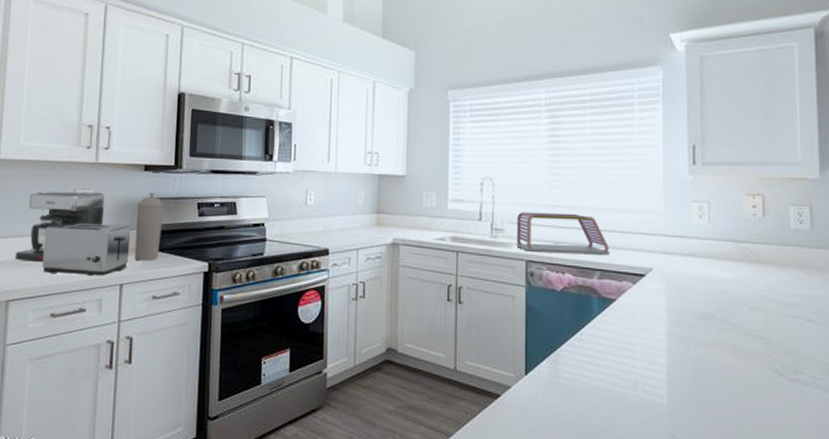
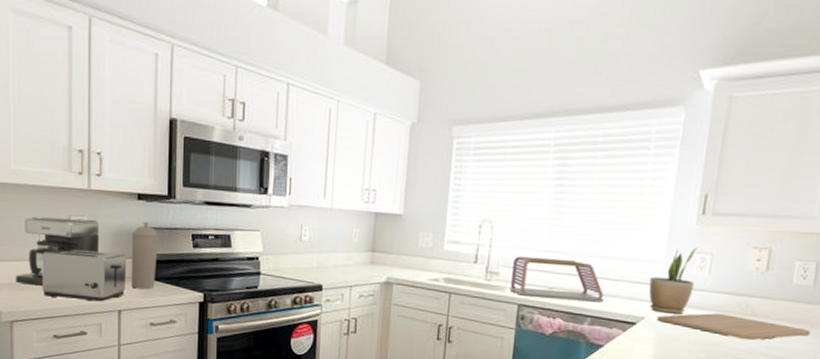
potted plant: none [652,197,696,264] -> present [648,247,698,314]
chopping board: none [664,262,818,288] -> present [656,313,811,341]

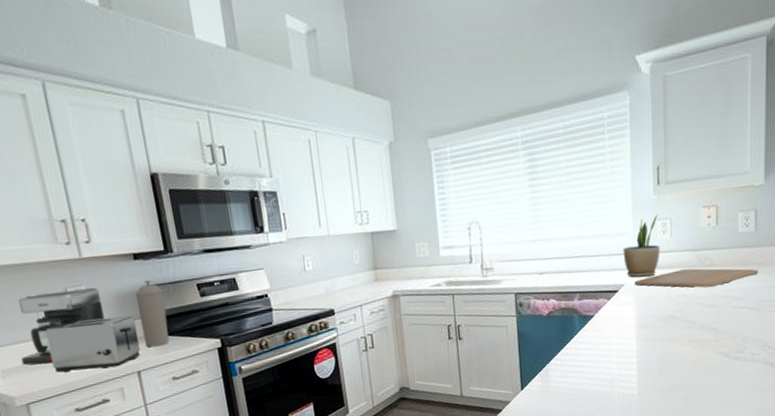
dish rack: present [509,256,604,303] -> none [504,244,588,285]

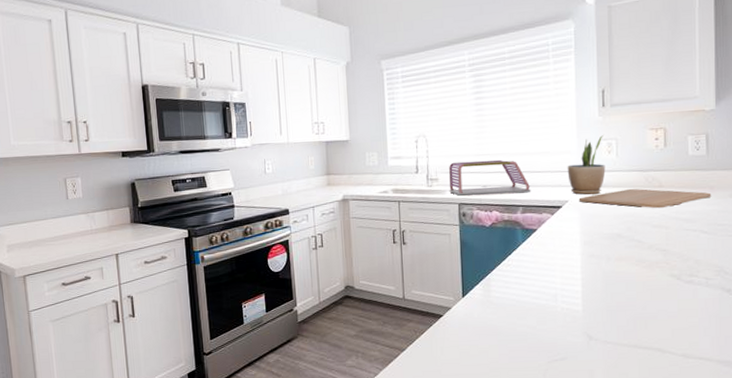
coffee maker: present [18,287,105,366] -> none [23,179,93,243]
toaster: present [45,315,141,373] -> none [45,204,121,250]
canister: present [135,279,170,348] -> none [121,174,145,234]
dish rack: none [504,244,588,285] -> present [449,159,531,196]

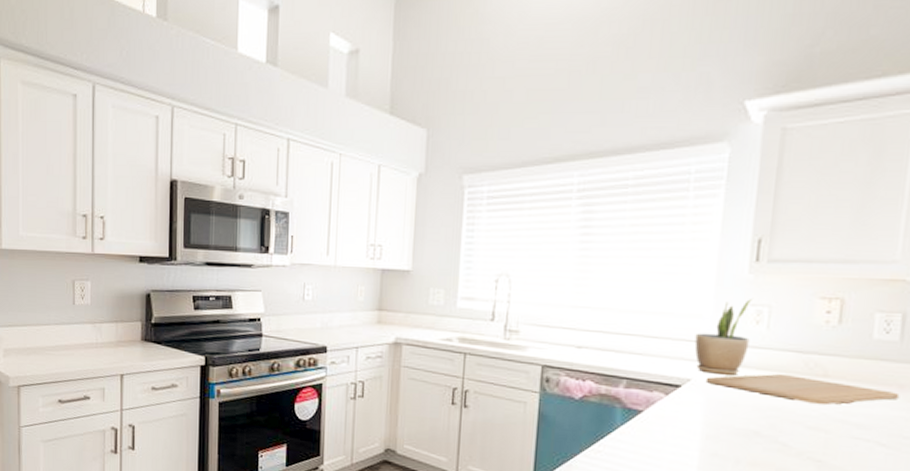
dish rack: present [449,159,531,196] -> none [531,312,642,363]

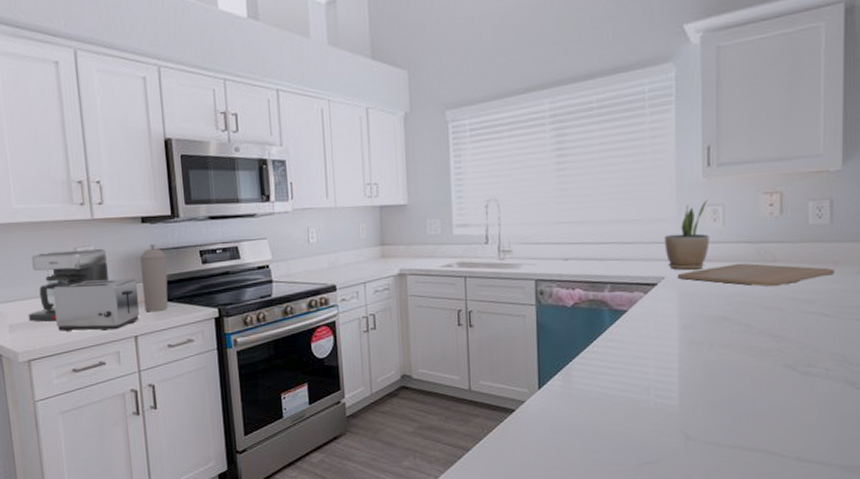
coffee maker: none [22,281,102,350] -> present [28,248,109,322]
toaster: none [48,313,129,366] -> present [53,278,140,331]
canister: none [133,284,160,353] -> present [140,243,168,312]

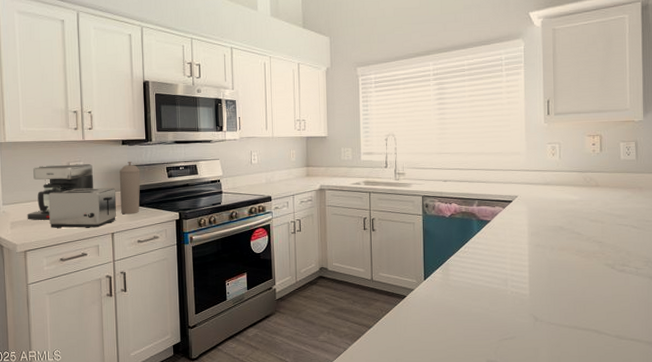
potted plant: present [664,200,710,270] -> none [517,140,550,191]
chopping board: present [677,263,835,287] -> none [526,187,641,205]

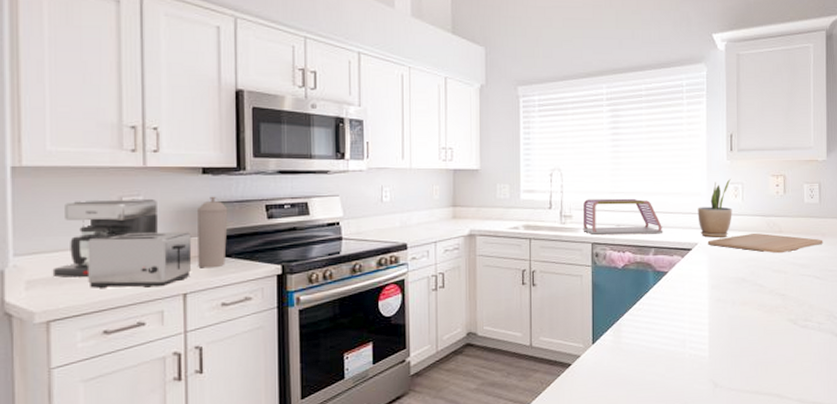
dish rack: none [414,158,486,189] -> present [583,198,663,235]
potted plant: none [517,140,550,191] -> present [697,179,732,238]
chopping board: none [526,187,641,205] -> present [707,233,823,254]

